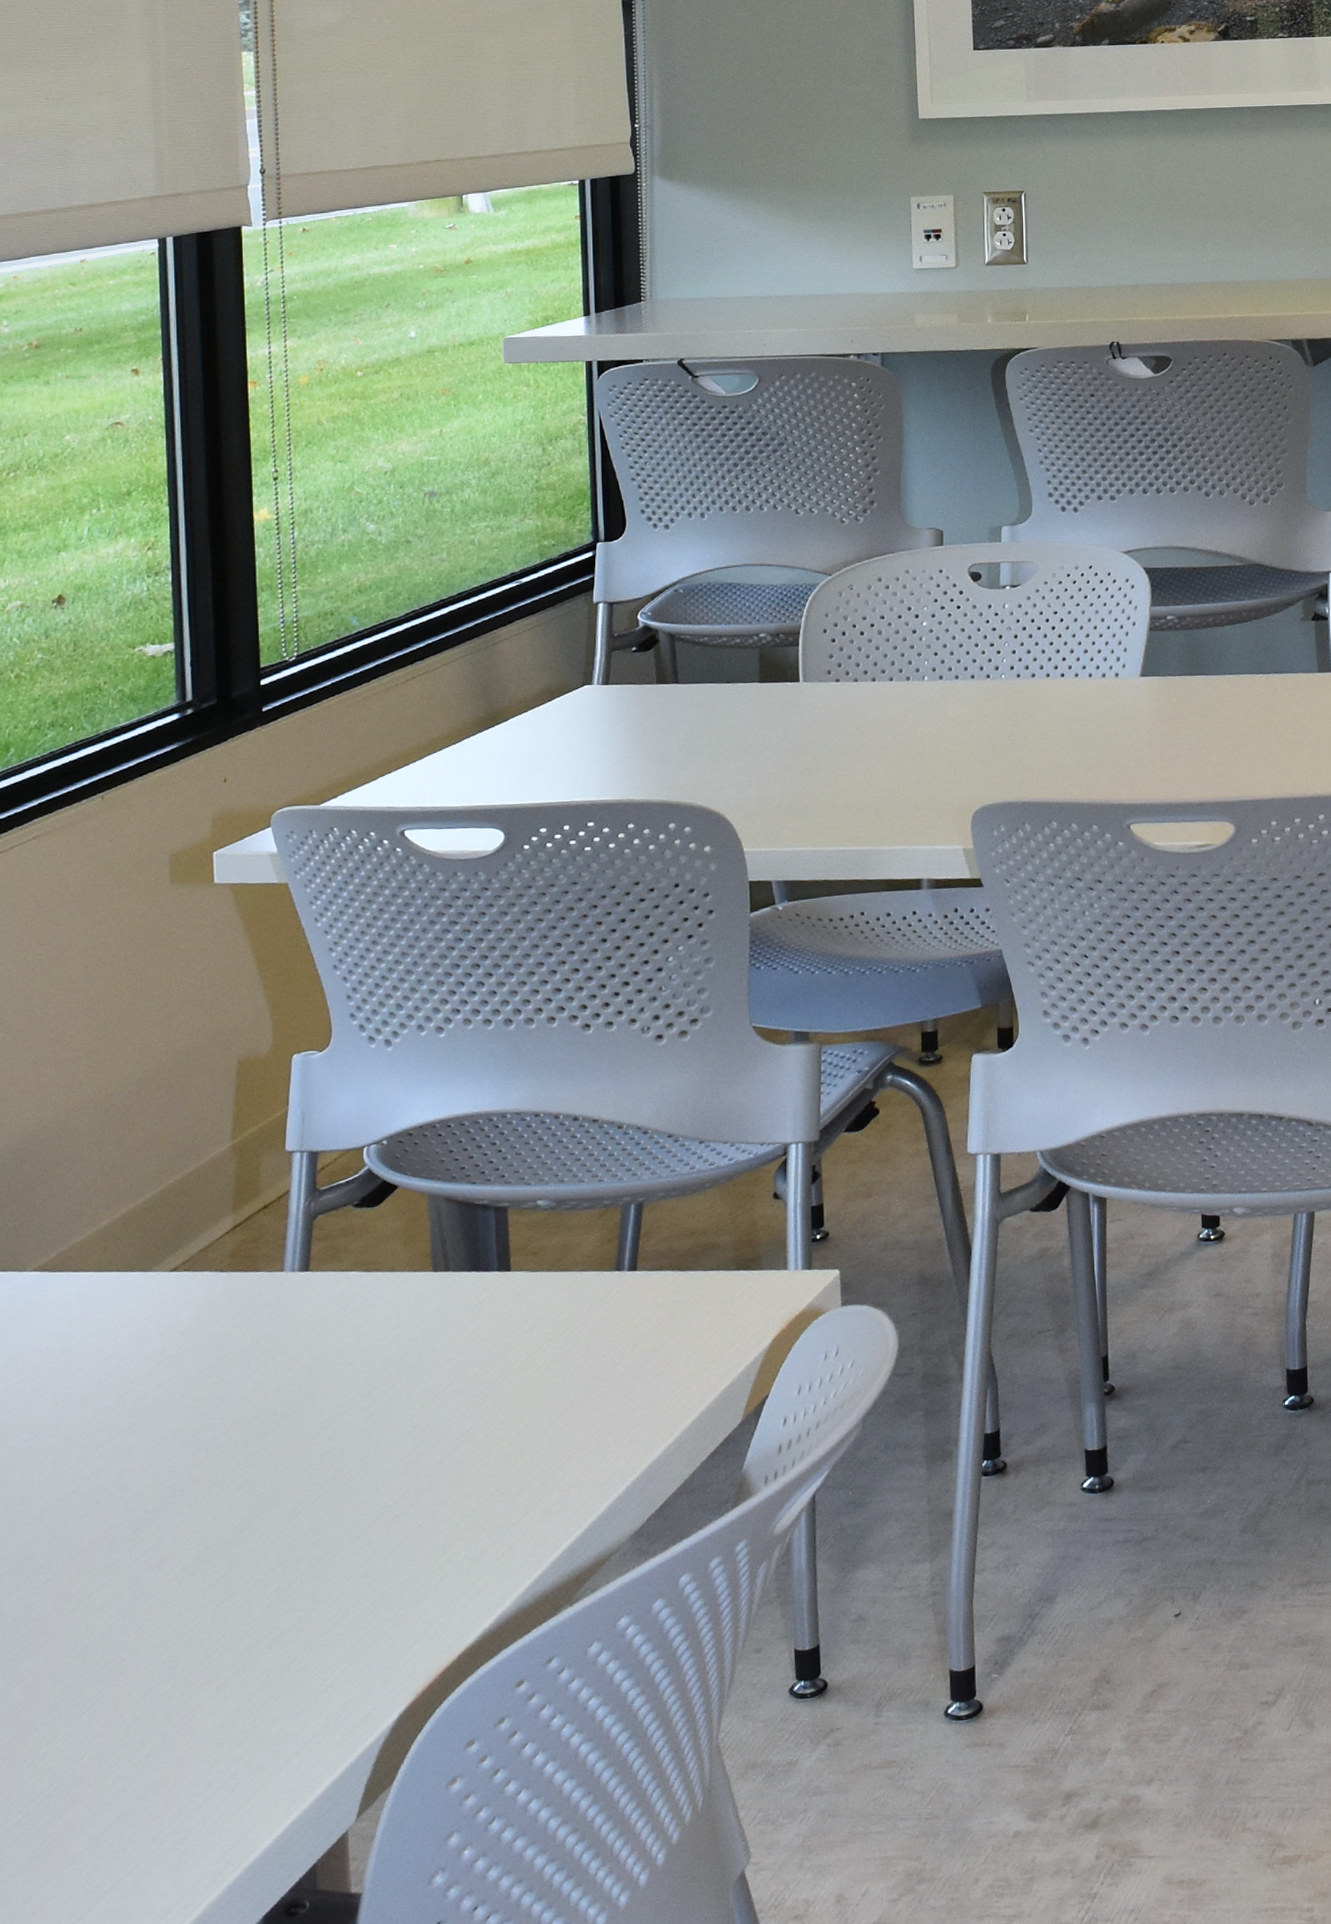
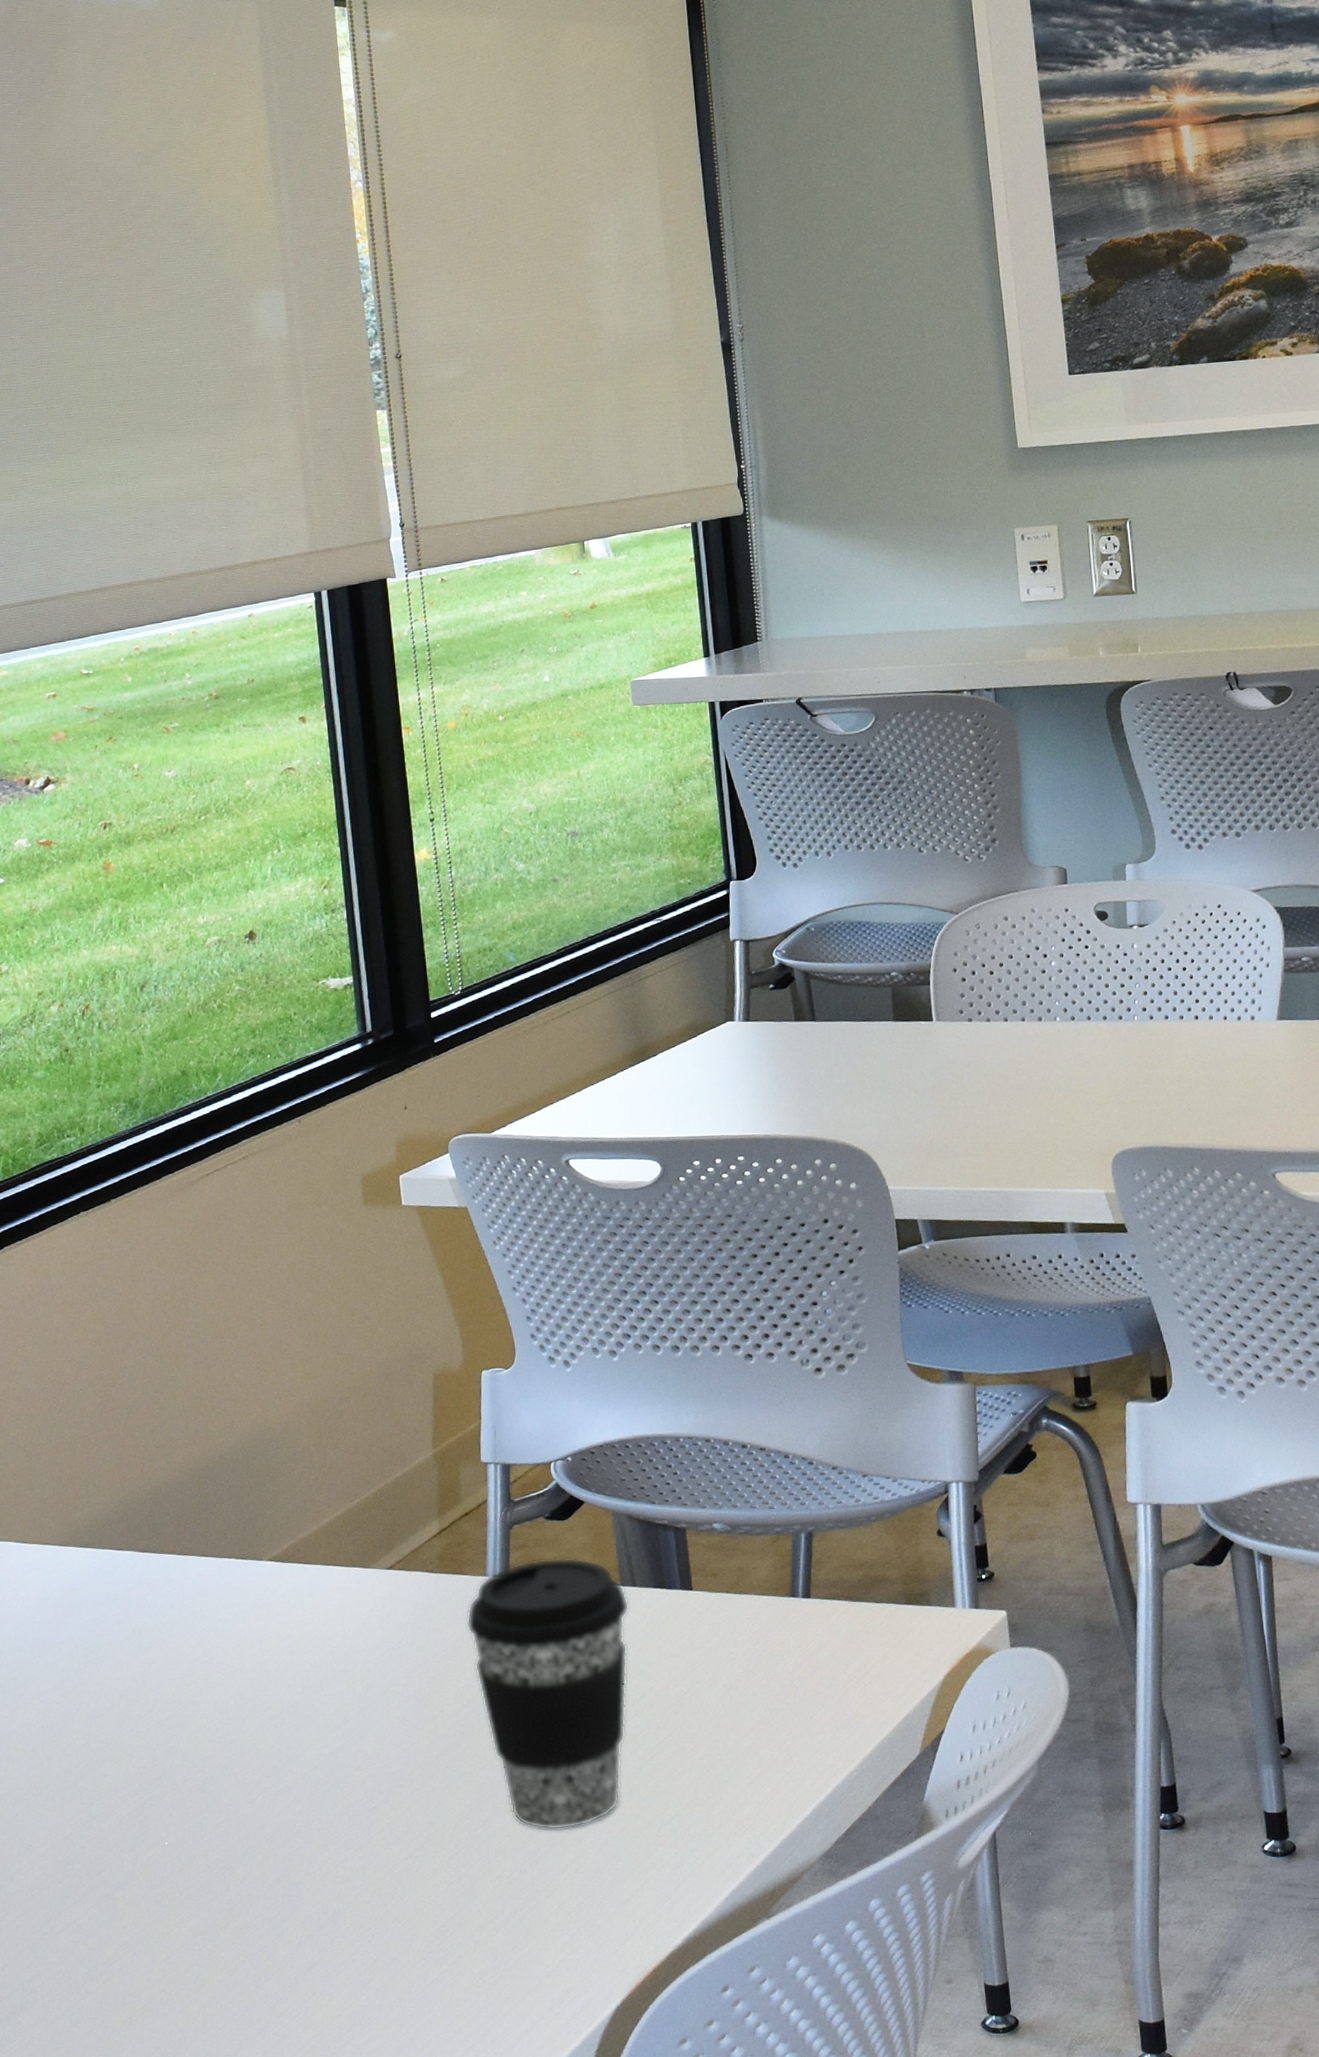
coffee cup: none [258,1245,441,1536] -> present [466,1557,630,1831]

